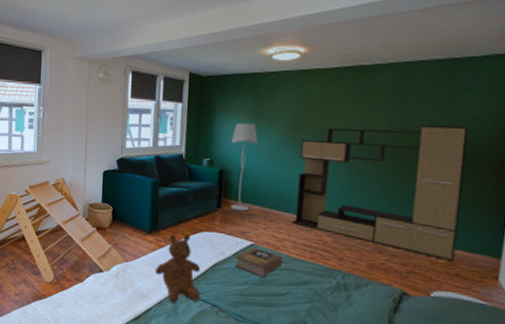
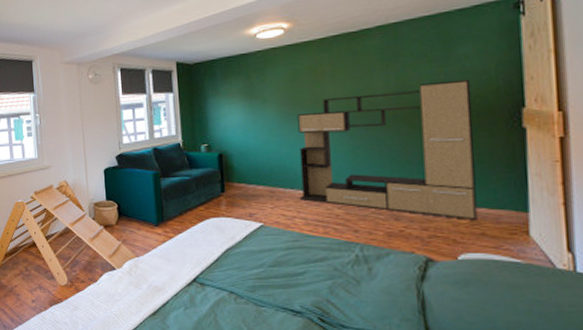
teddy bear: present [154,234,201,303] -> none [166,222,217,294]
floor lamp: present [231,124,258,212] -> none [226,105,254,194]
book: present [234,246,283,277] -> none [246,227,296,258]

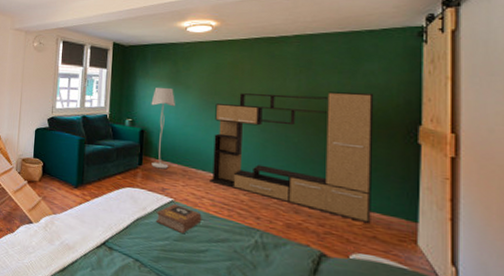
floor lamp: none [226,105,254,194] -> present [151,88,175,169]
book: none [246,227,296,258] -> present [155,203,202,233]

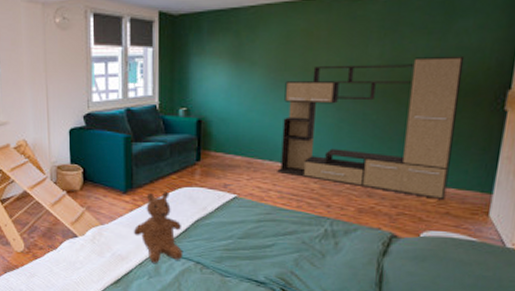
teddy bear: none [80,189,124,256] -> present [133,191,183,263]
floor lamp: present [151,88,175,169] -> none [209,67,238,163]
book: present [155,203,202,233] -> none [217,199,269,230]

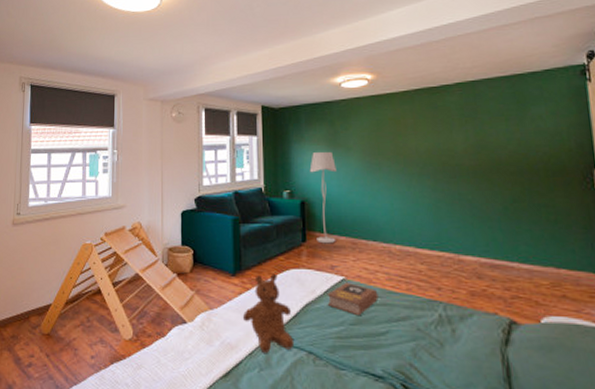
floor lamp: none [209,67,238,163] -> present [309,152,336,244]
book: none [217,199,269,230] -> present [326,281,379,315]
media console: present [277,55,465,201] -> none [380,138,558,283]

